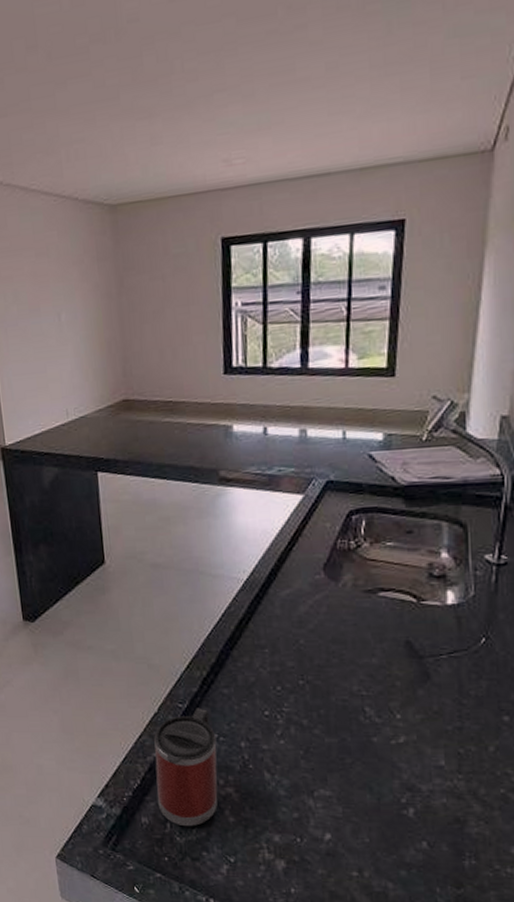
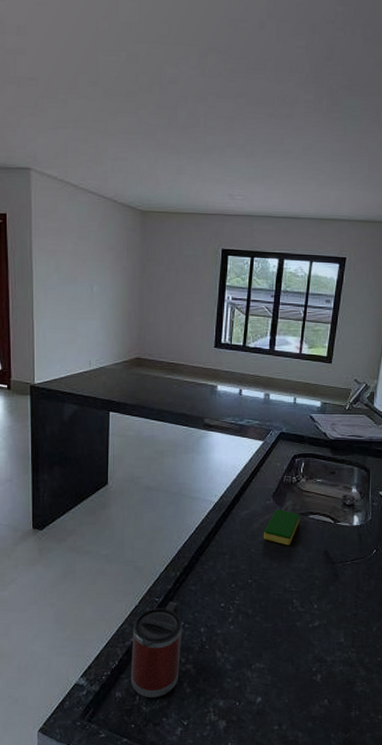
dish sponge: none [314,586,366,635] -> present [263,509,300,546]

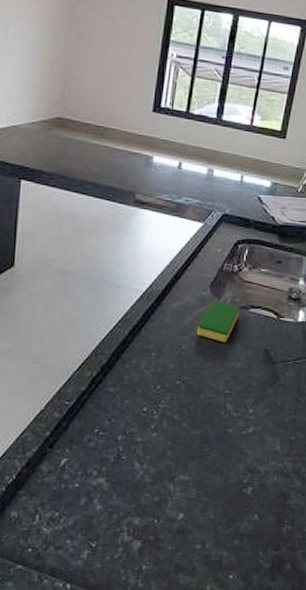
mug: present [130,601,182,698] -> none [29,405,96,518]

